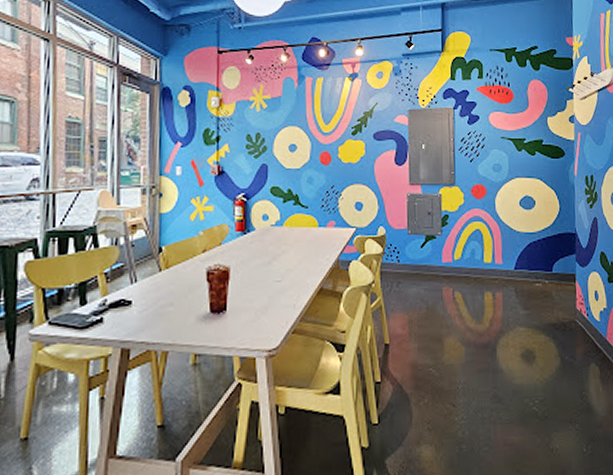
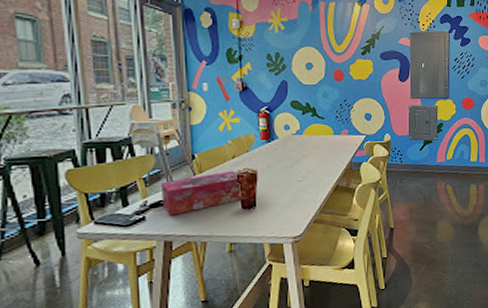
tissue box: none [123,266,211,318] -> present [162,170,241,216]

